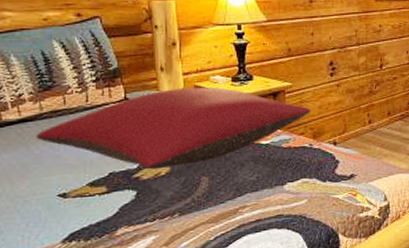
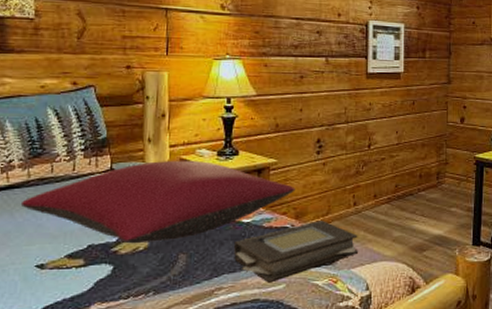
book: none [255,139,376,199] -> present [234,220,359,283]

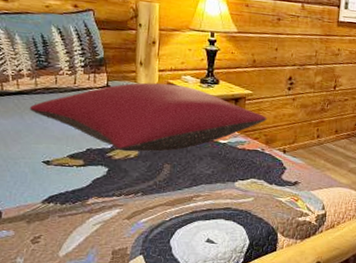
book: present [234,220,359,283] -> none [211,147,319,195]

